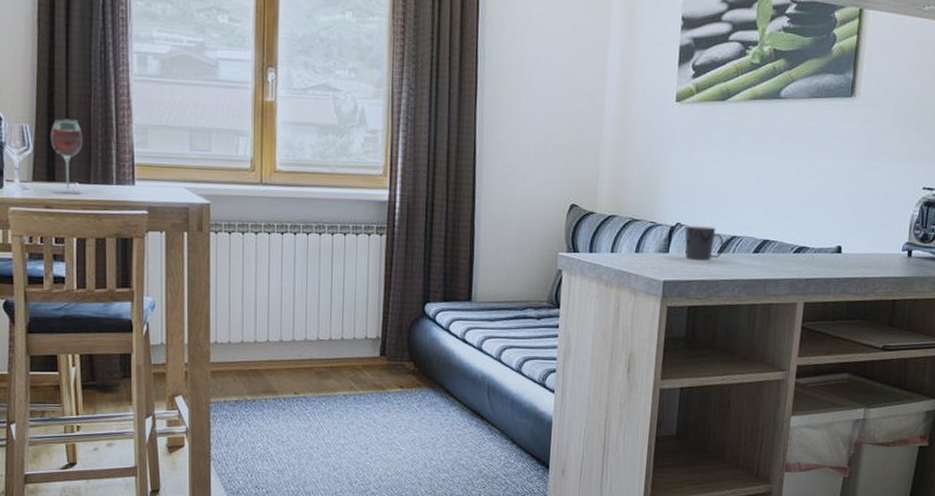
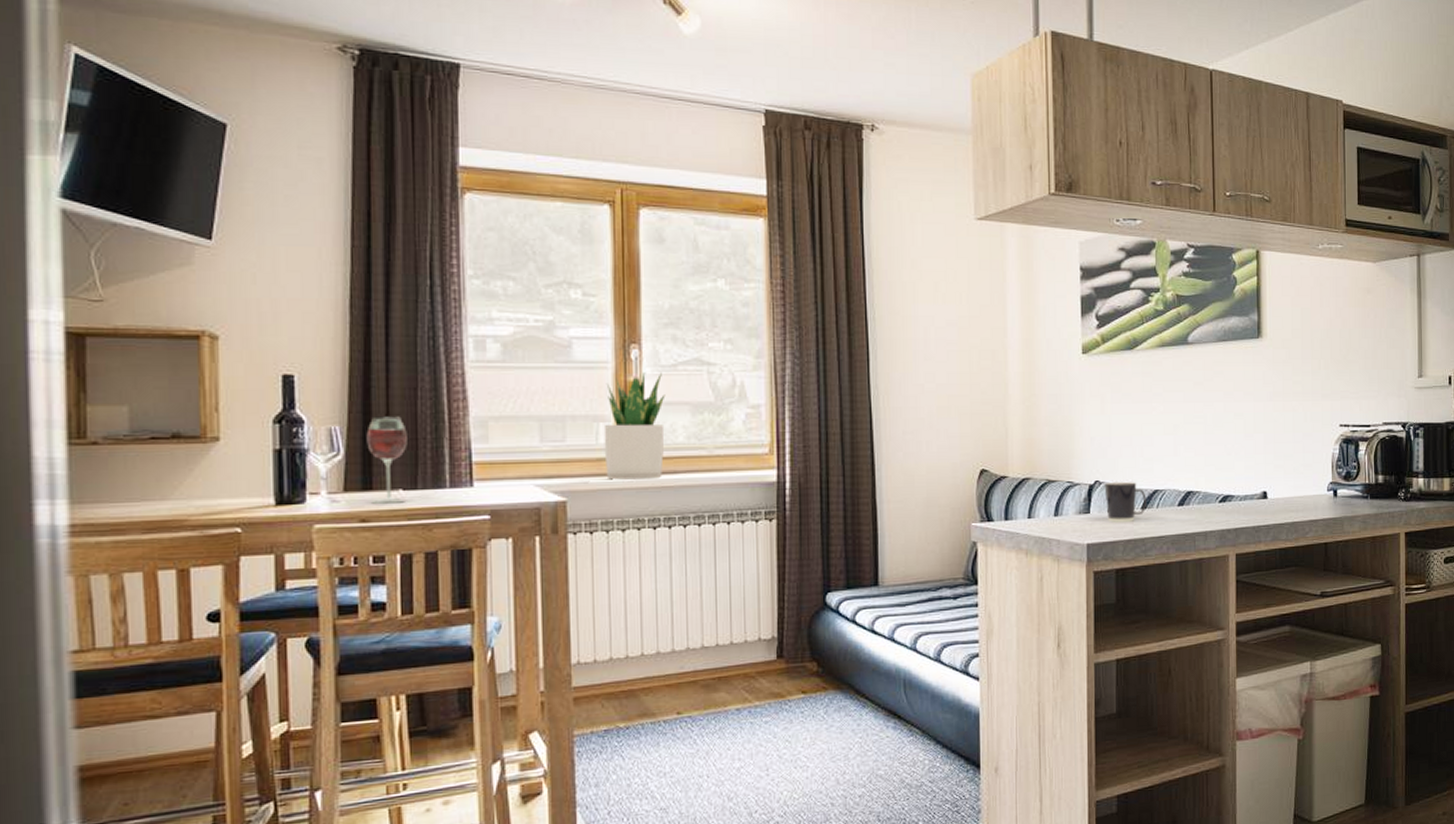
planter: none [242,94,296,190] -> present [603,372,666,480]

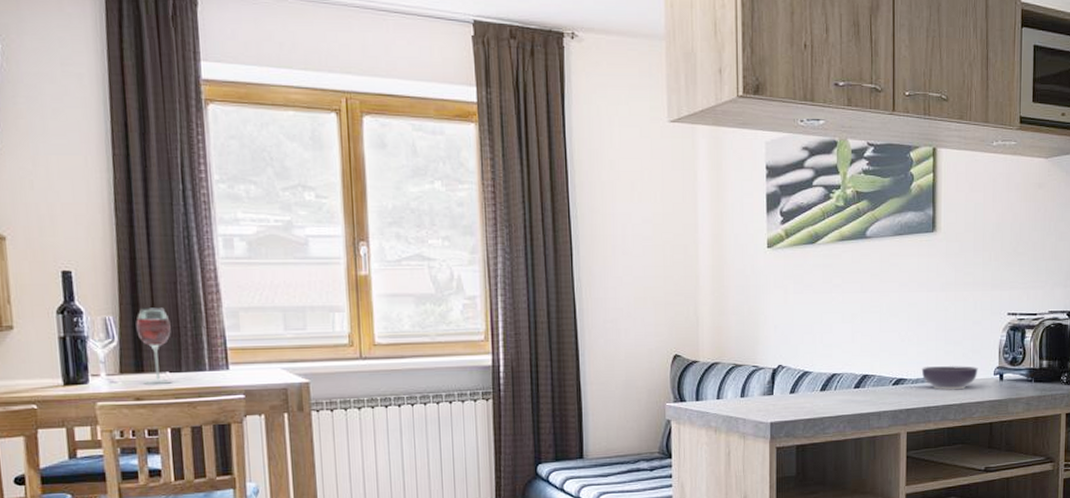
planter: present [603,372,666,480] -> none [339,267,392,364]
mug: present [1104,481,1146,522] -> none [787,365,825,403]
bowl: none [1250,481,1310,508] -> present [921,366,978,390]

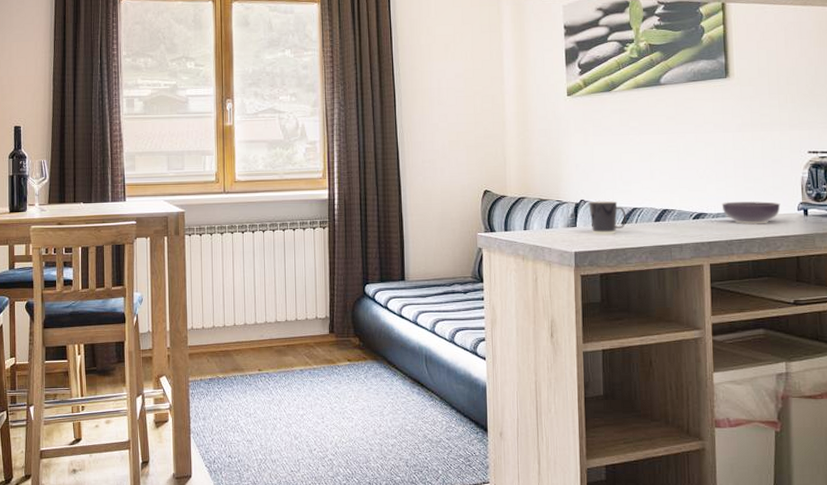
wineglass: present [136,307,172,384] -> none [62,153,86,212]
mug: none [787,365,825,403] -> present [589,200,626,235]

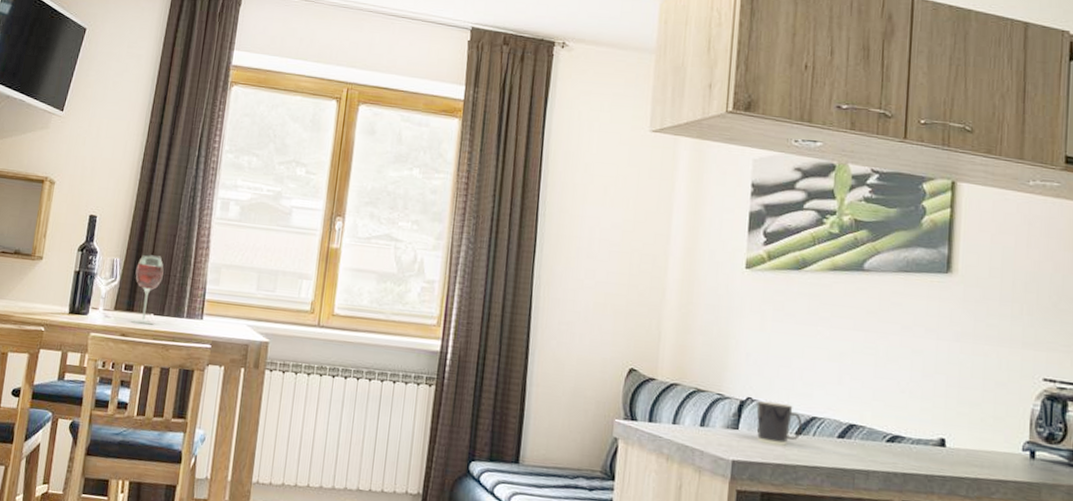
wineglass: none [62,153,86,212] -> present [131,254,164,325]
bowl: present [721,201,781,224] -> none [925,426,1001,461]

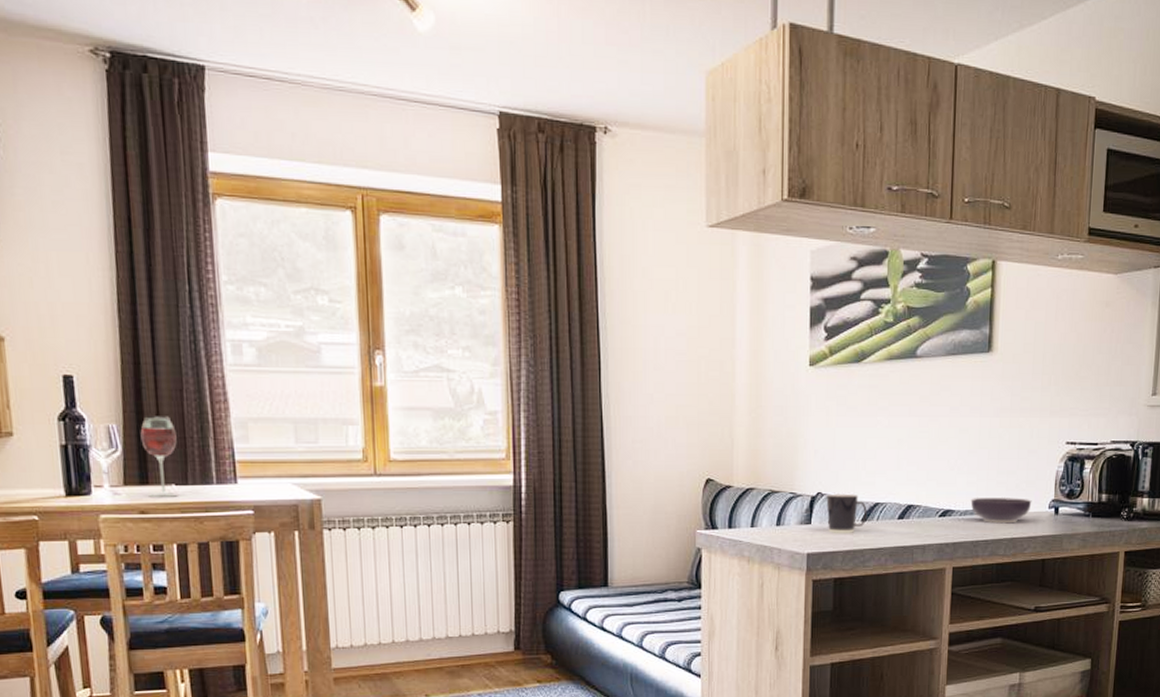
bowl: none [925,426,1001,461] -> present [970,498,1032,524]

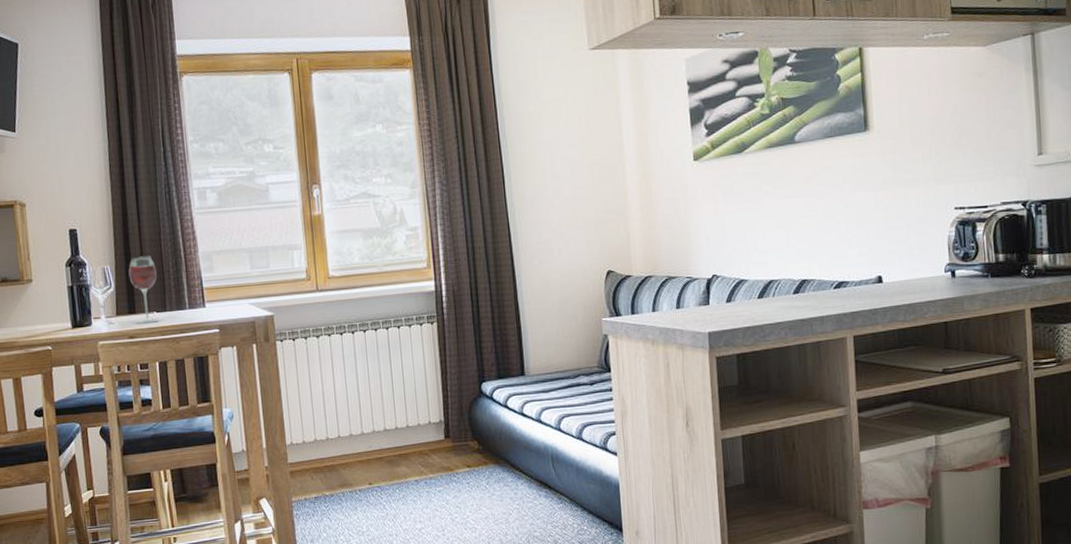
mug: present [826,493,867,533] -> none [721,274,763,312]
bowl: present [970,498,1032,524] -> none [864,264,927,291]

